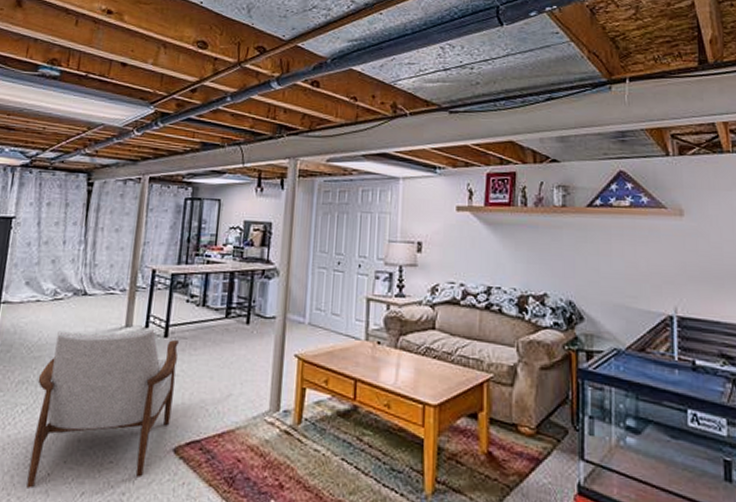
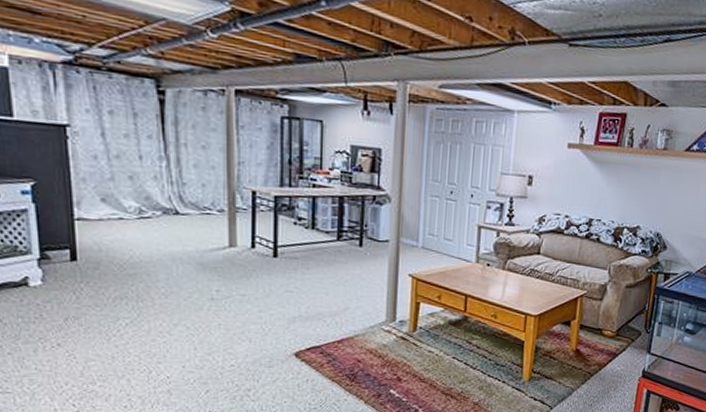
armchair: present [26,329,179,489] -> none [138,249,290,389]

